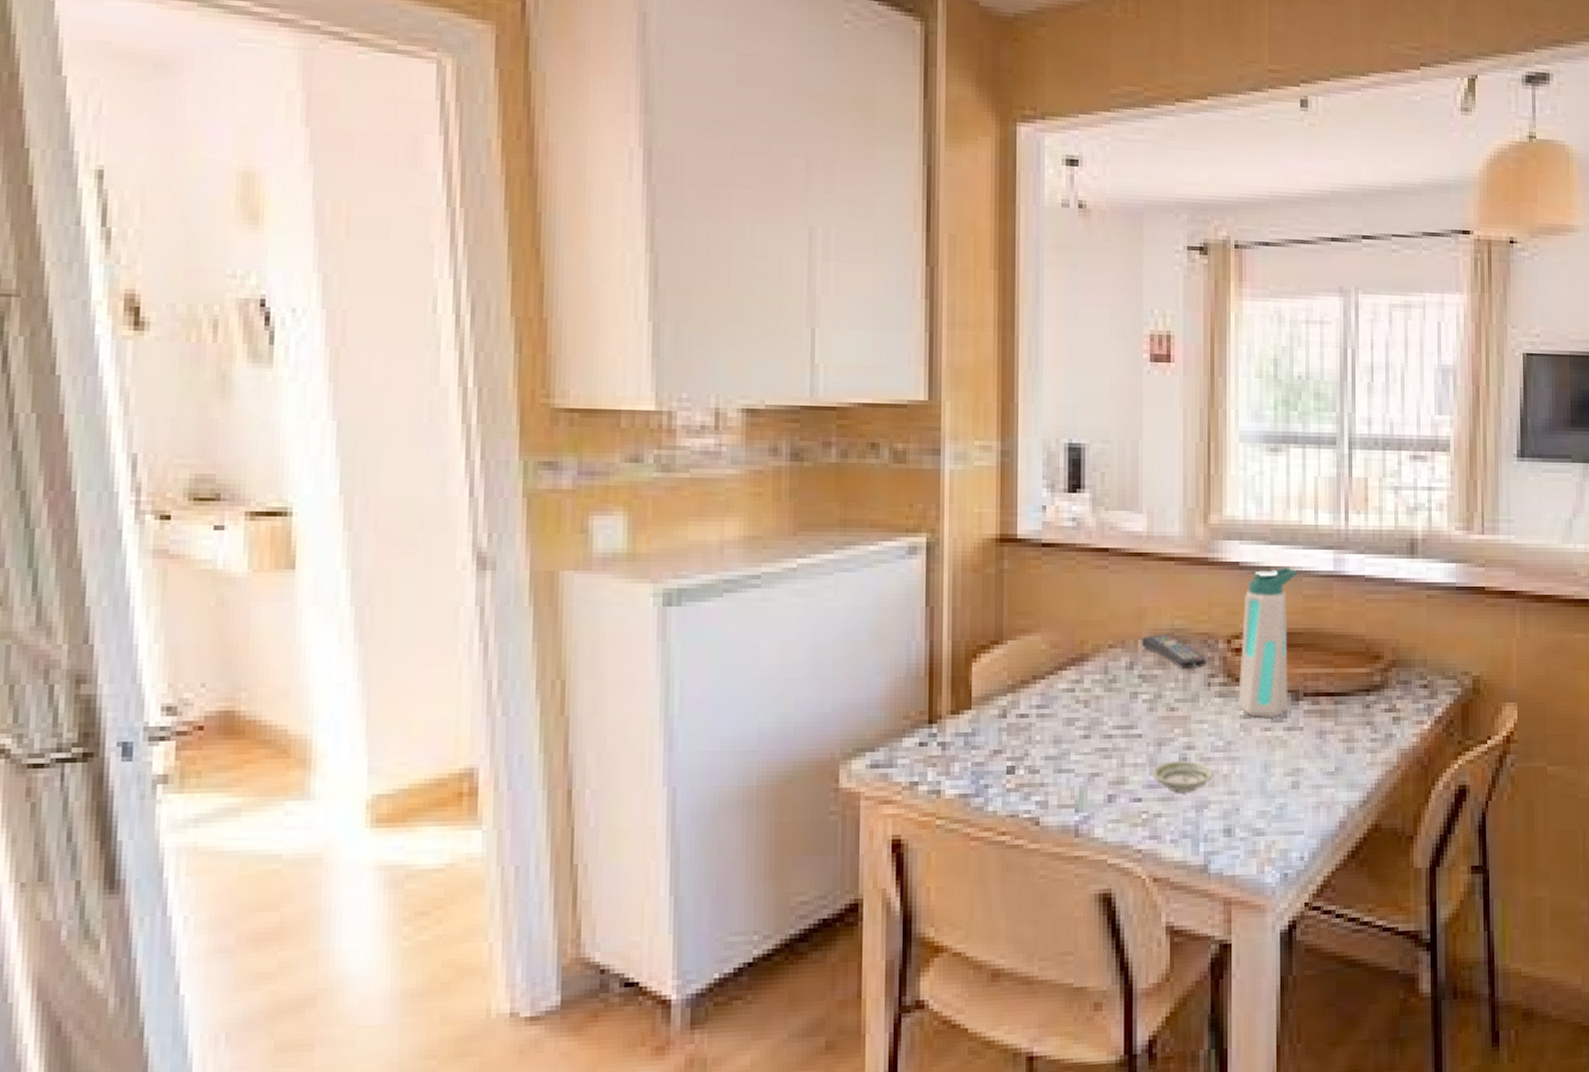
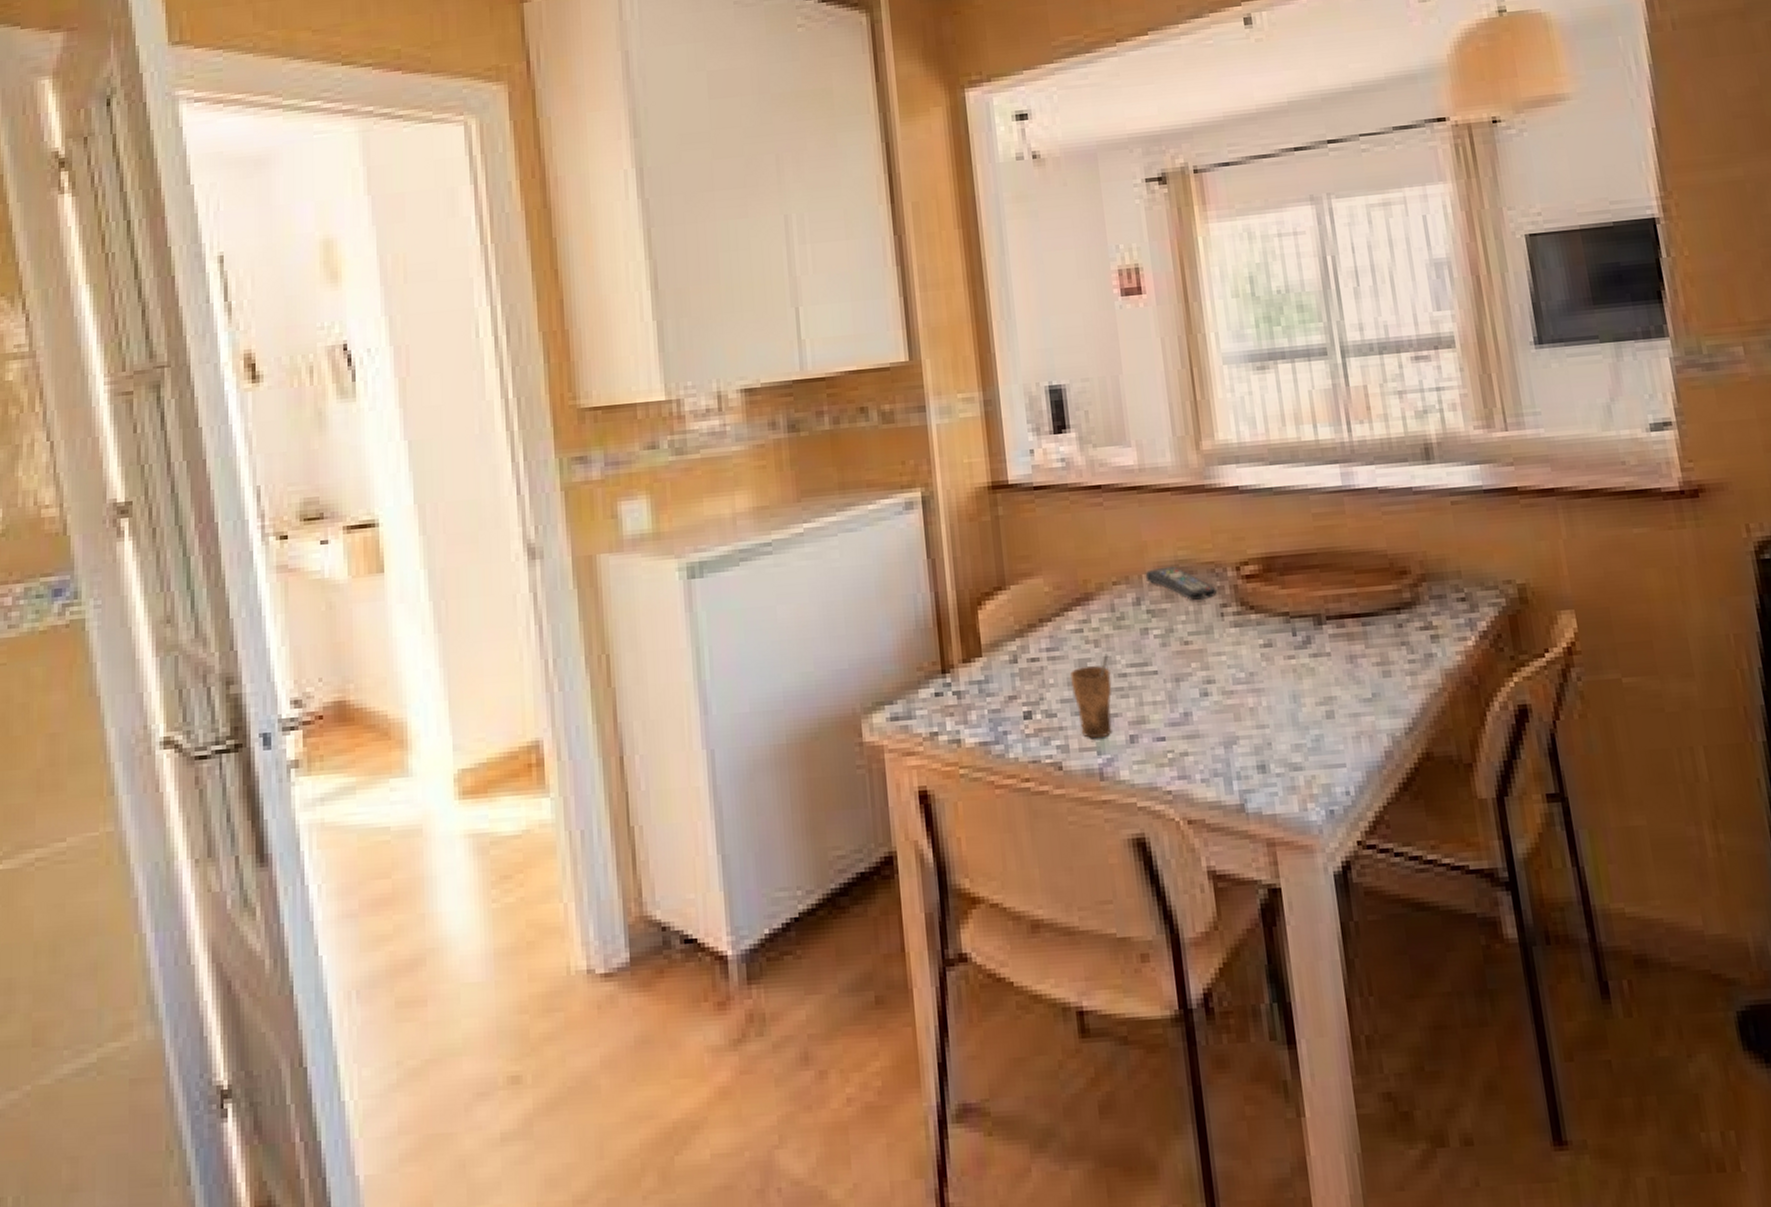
cup: none [1058,714,1097,797] -> present [1070,653,1112,739]
saucer: present [1152,759,1213,794] -> none [1172,694,1239,730]
water bottle: present [1238,566,1297,717] -> none [1249,485,1312,645]

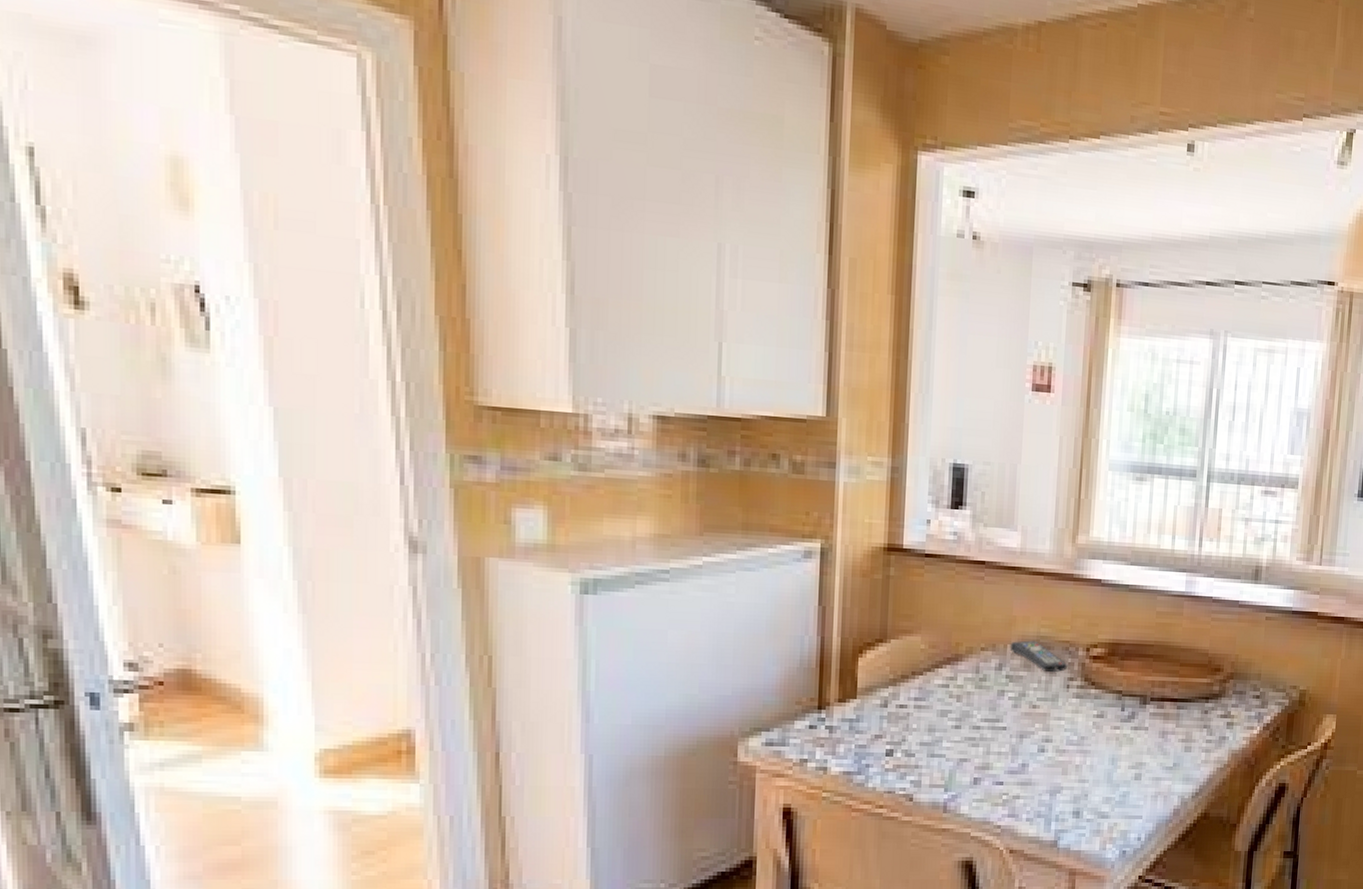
cup: present [1070,653,1112,739] -> none [931,708,967,778]

